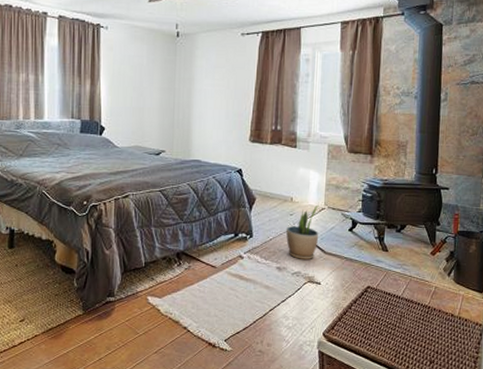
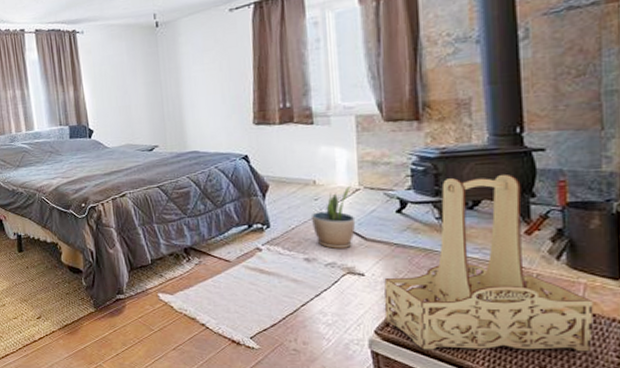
decorative basket: none [331,205,467,349] -> present [384,173,594,352]

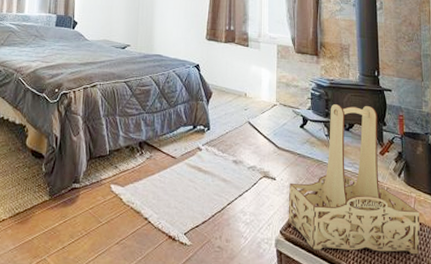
potted plant: present [310,185,356,249] -> none [241,101,272,154]

